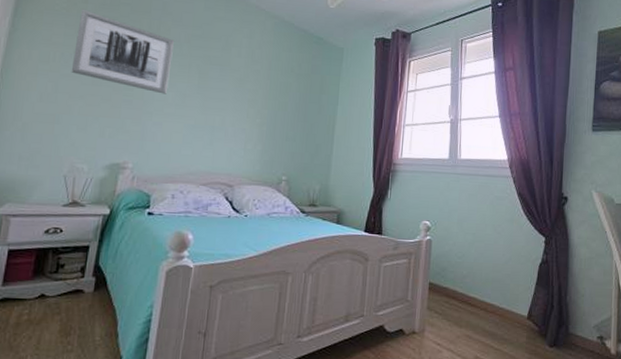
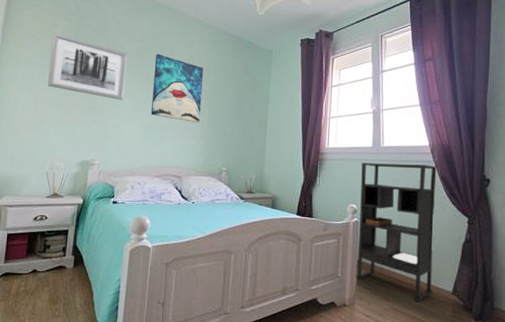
wall art: none [199,43,265,124] -> present [150,54,204,123]
bookshelf: none [426,176,515,328] -> present [355,163,437,302]

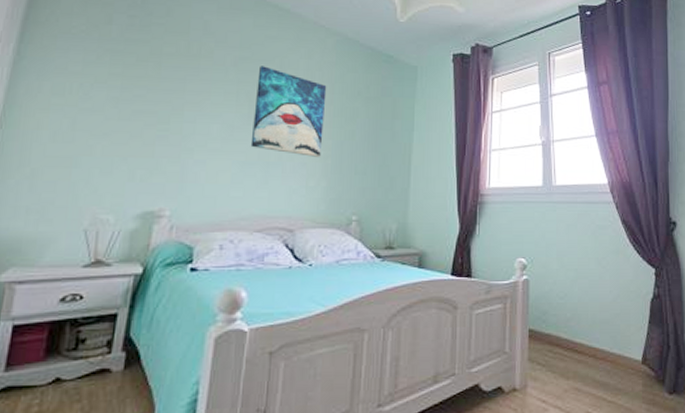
wall art: present [47,32,127,101] -> none [92,31,218,127]
bookshelf: present [355,163,437,302] -> none [527,206,621,377]

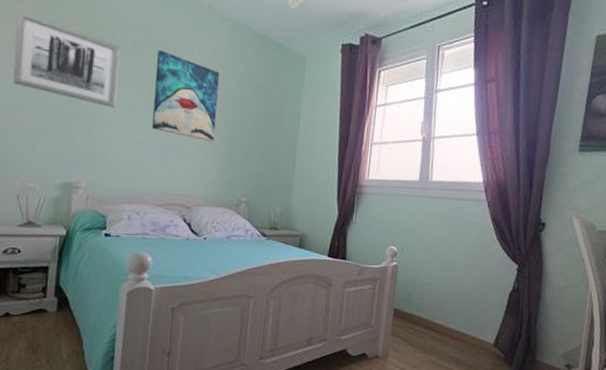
wall art: none [92,31,218,127] -> present [12,10,120,108]

